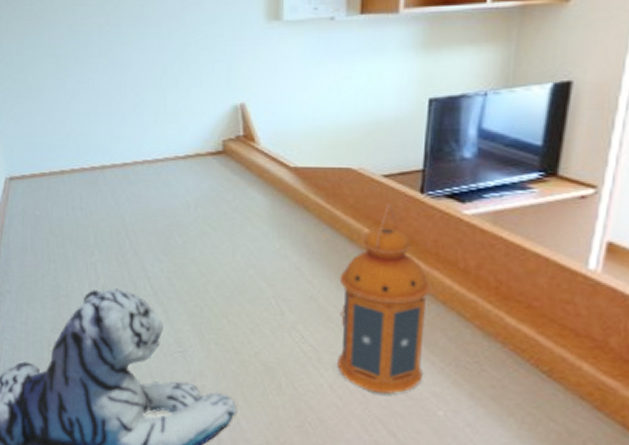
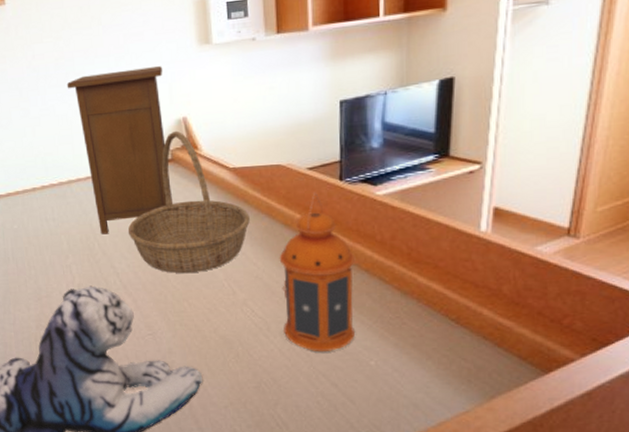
nightstand: none [110,42,223,231] -> present [66,66,172,235]
basket: none [164,118,309,285] -> present [128,130,250,273]

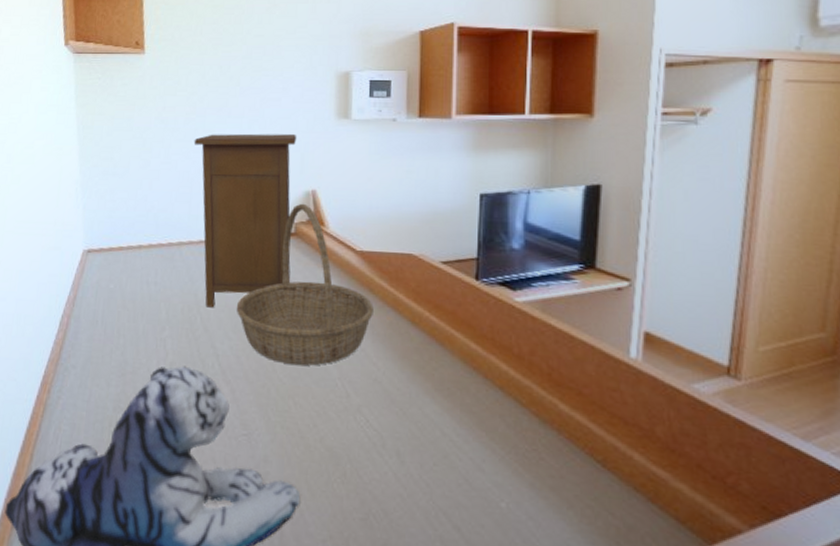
lantern: present [279,192,356,353] -> none [400,289,489,484]

